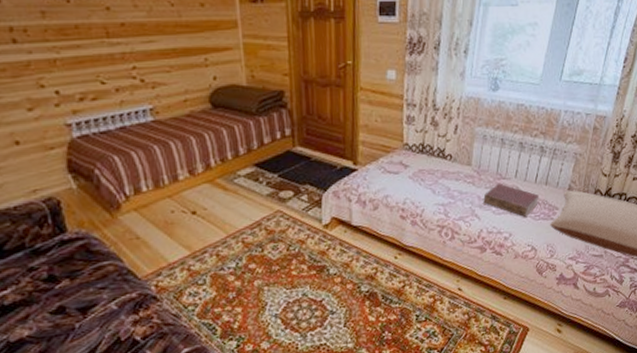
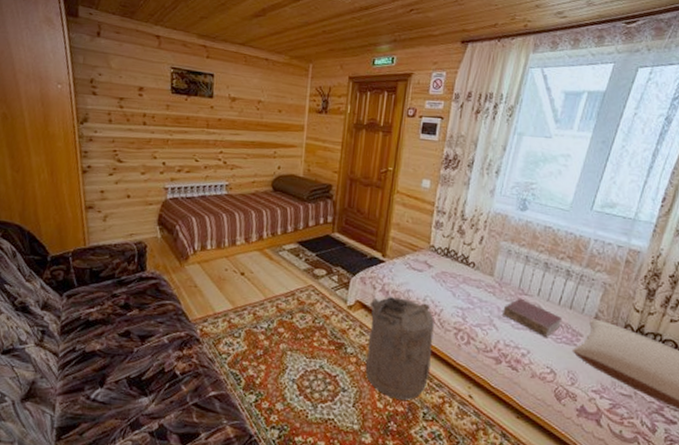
laundry hamper: none [347,205,418,309] -> present [365,296,434,400]

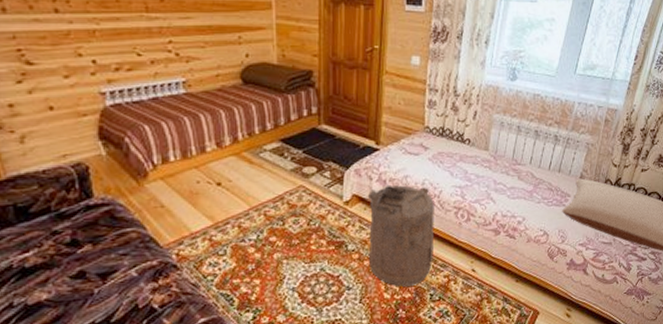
book: present [503,298,563,337] -> none [499,168,553,202]

